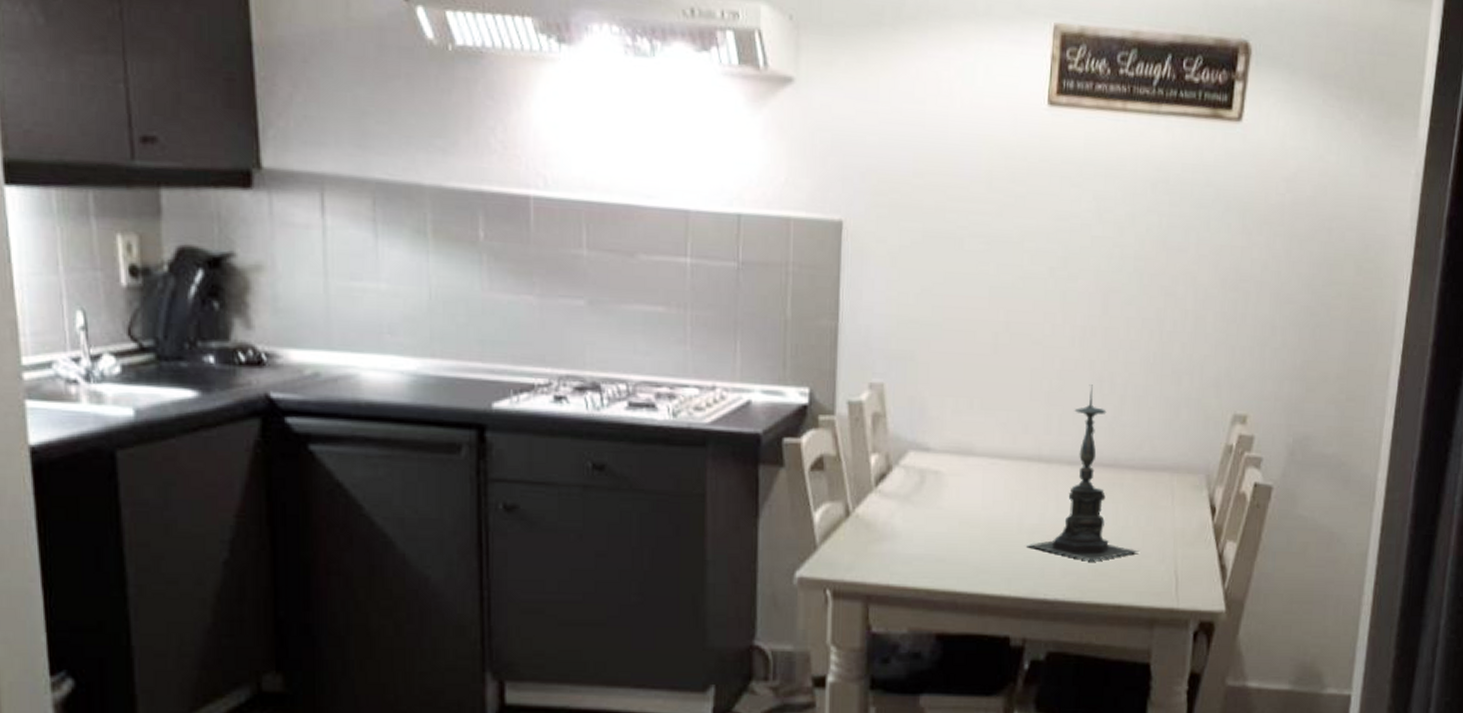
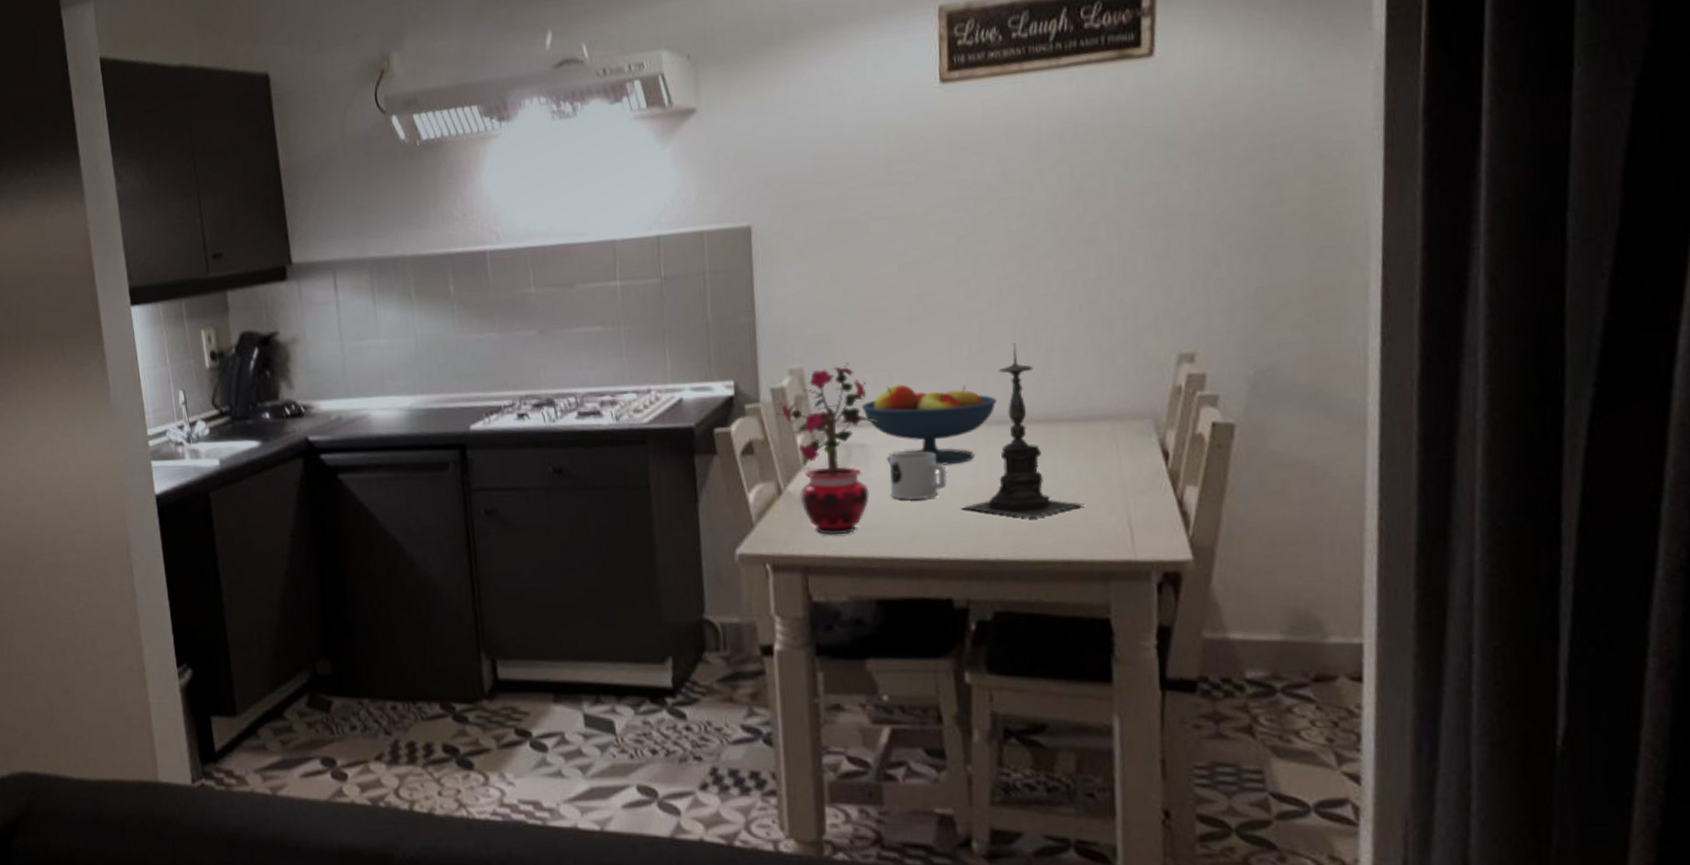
potted plant: none [852,382,955,564] -> present [777,362,879,536]
fruit bowl: none [939,413,1070,501] -> present [861,384,997,465]
mug: none [960,483,1017,535] -> present [889,451,948,500]

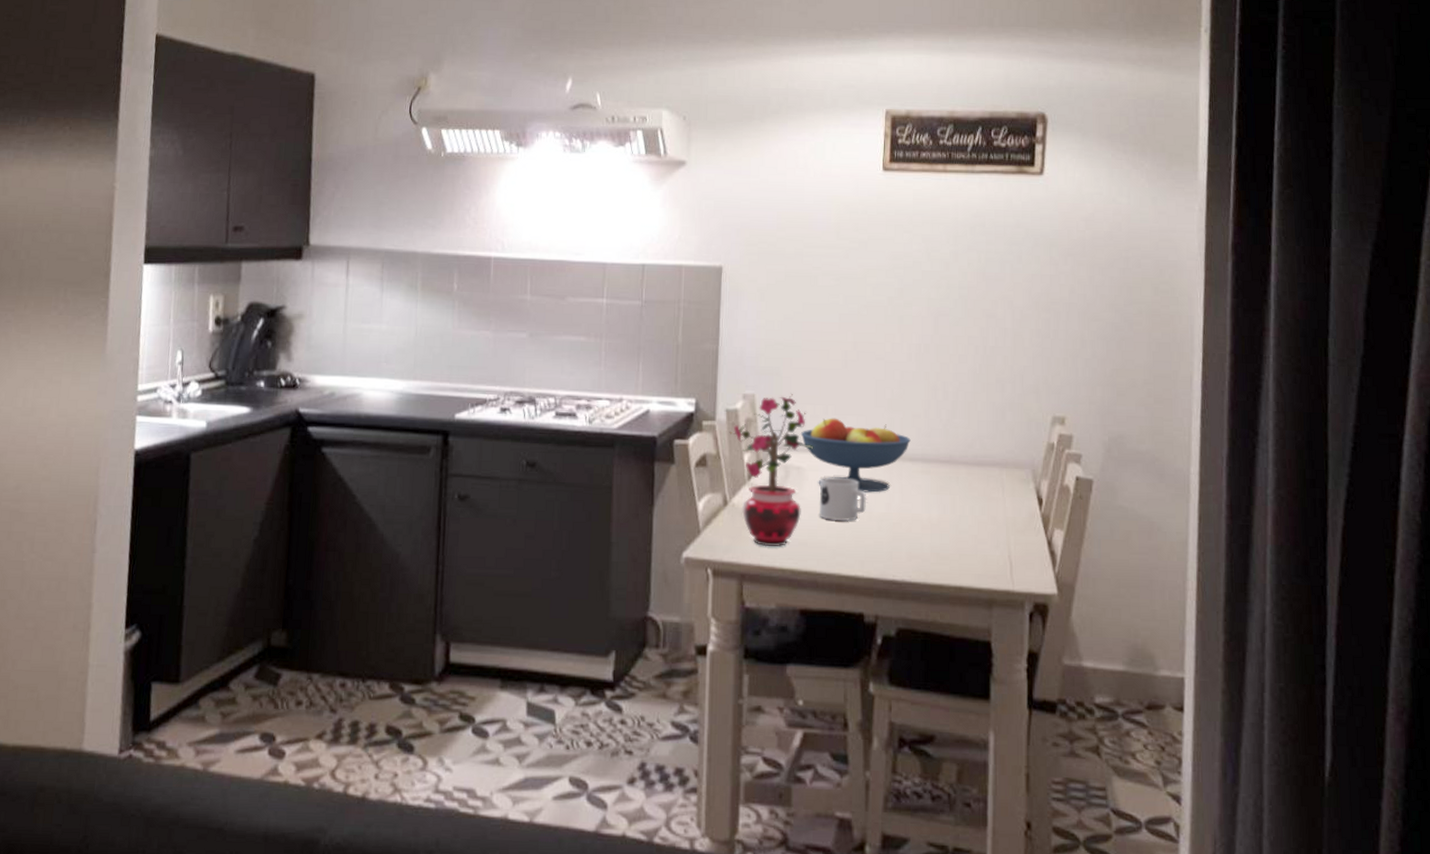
candle holder: present [961,343,1085,519] -> none [876,392,975,547]

